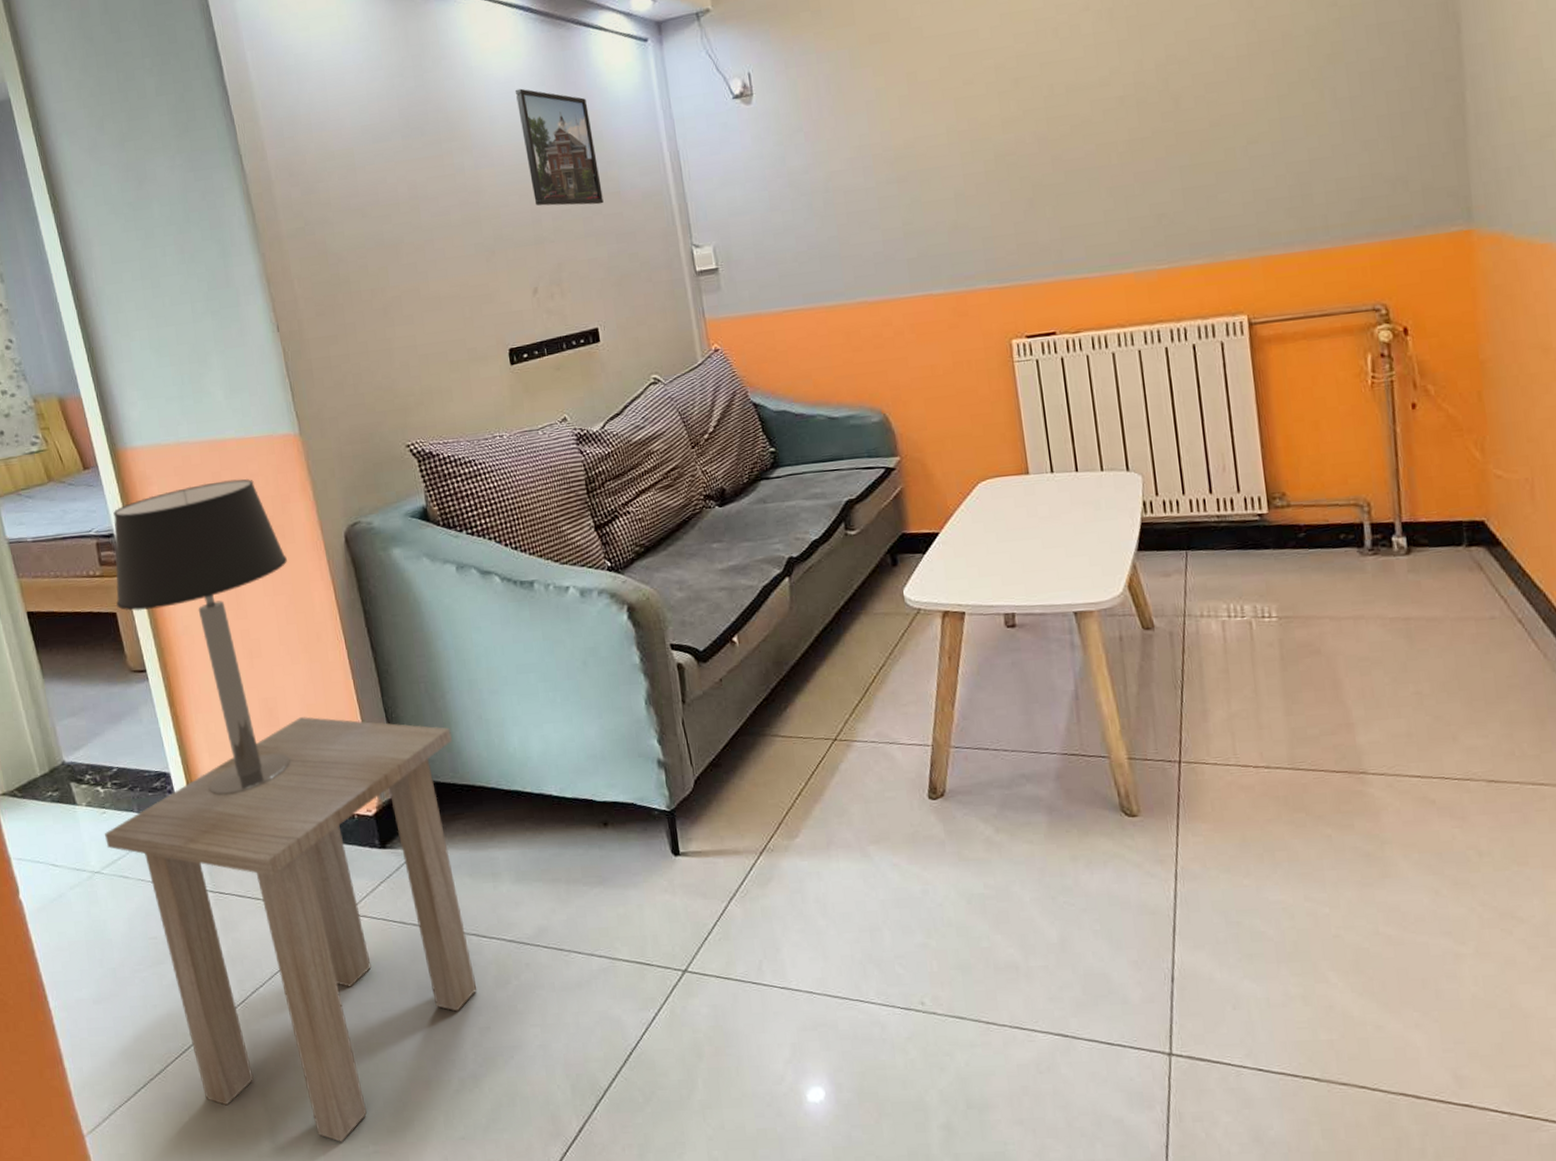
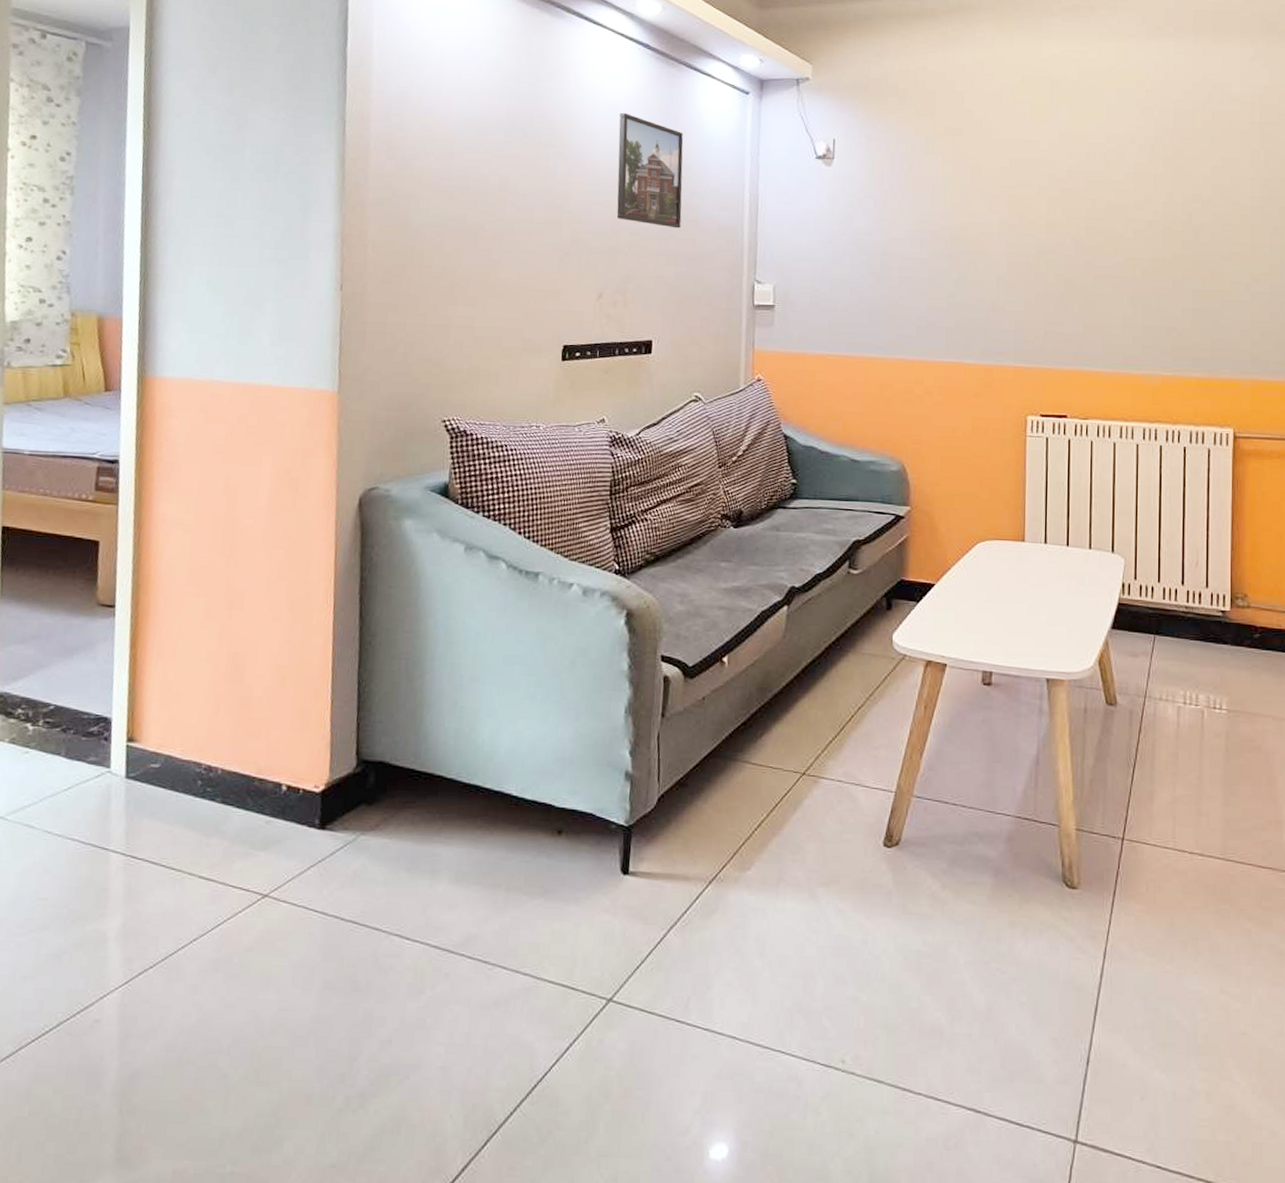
side table: present [105,716,477,1142] -> none [19,678,422,1158]
table lamp: present [113,478,290,795] -> none [101,424,295,751]

